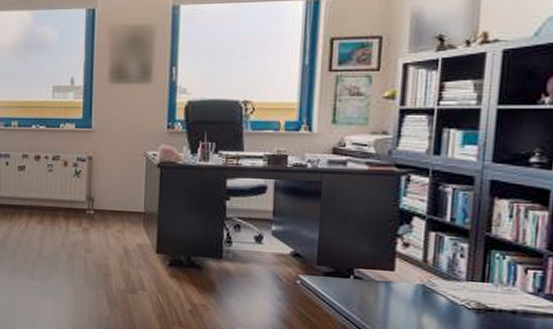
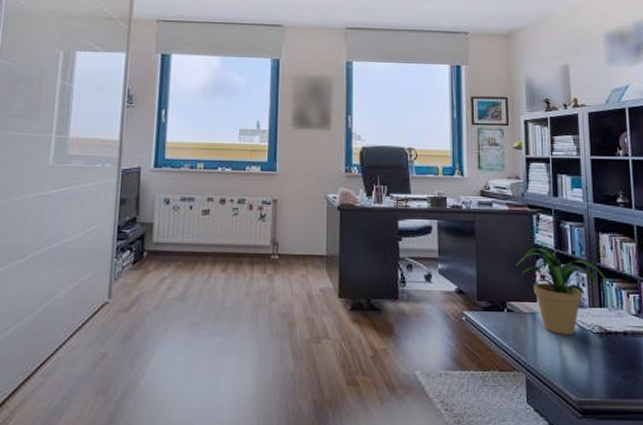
potted plant: none [371,212,498,308] -> present [516,247,607,335]

